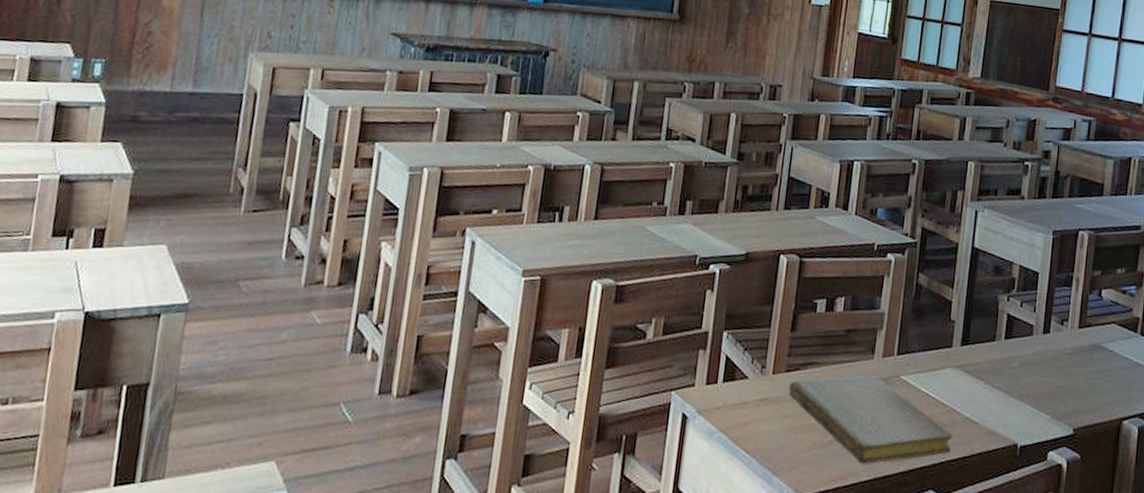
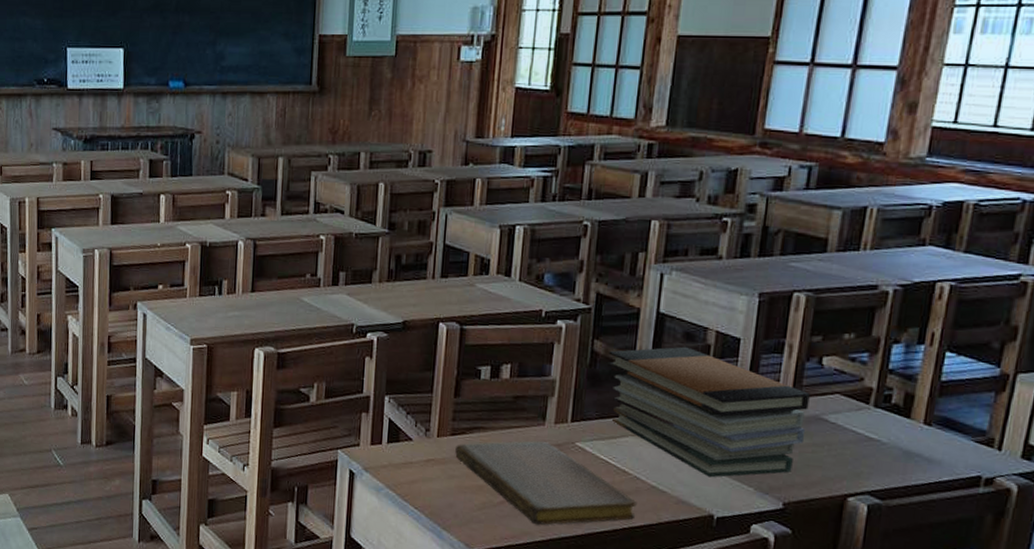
book stack: none [930,280,1093,407] -> present [607,346,810,478]

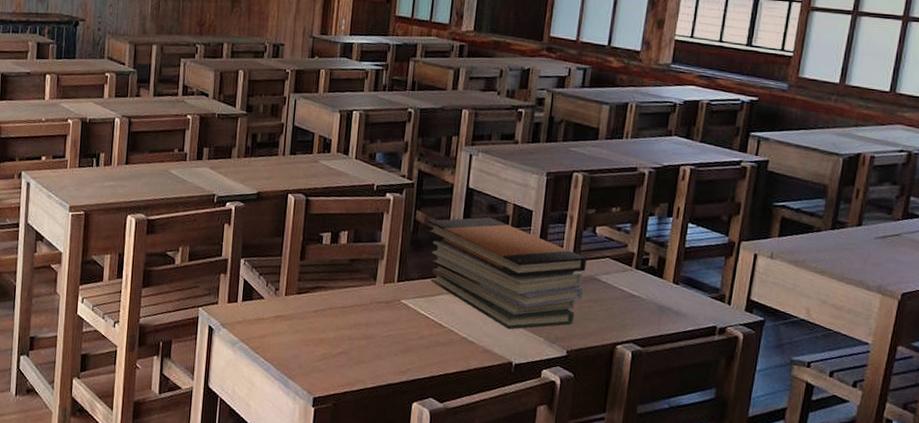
notebook: present [455,440,637,525] -> none [300,298,451,373]

